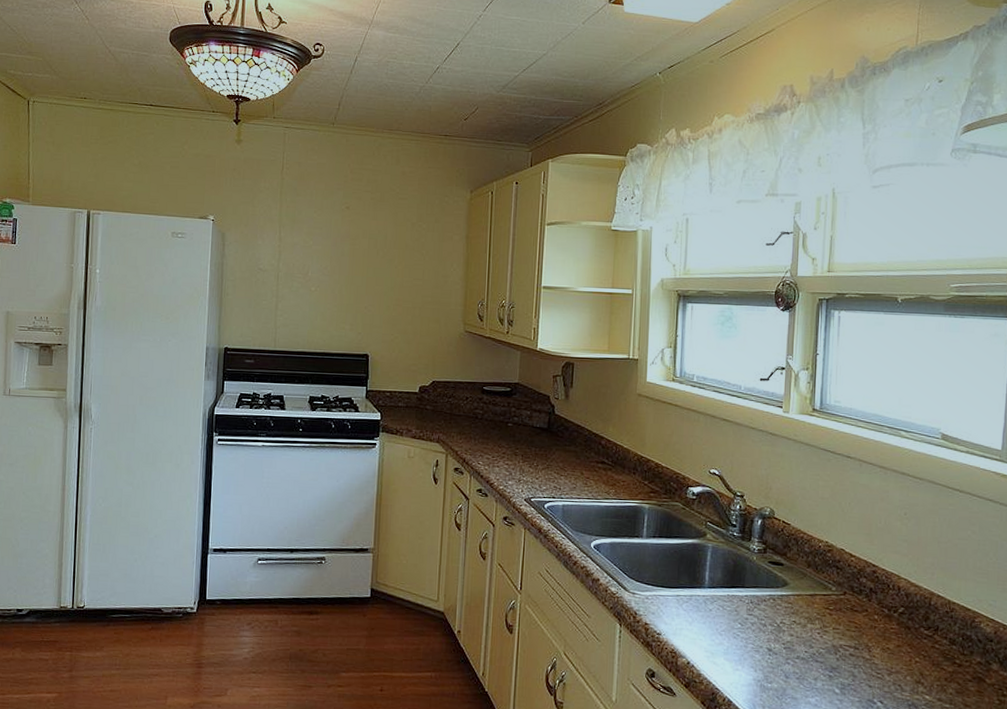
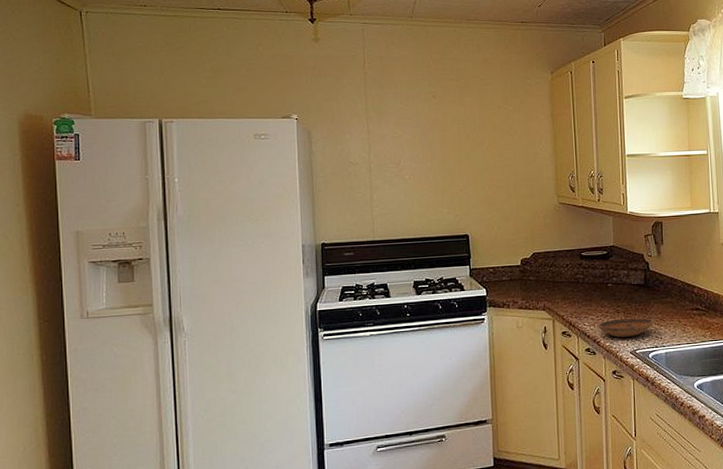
bowl: none [492,461,554,483] -> present [597,318,654,338]

